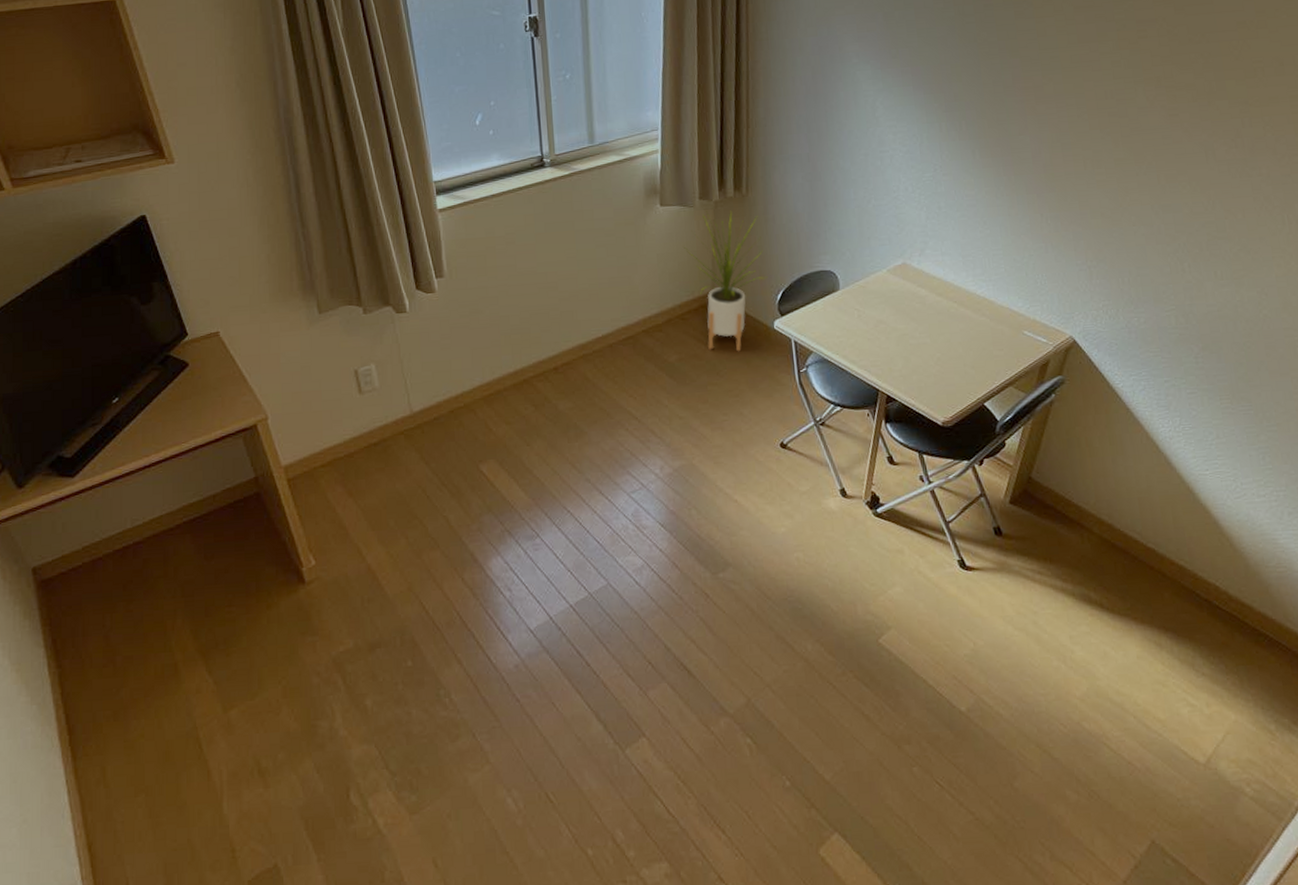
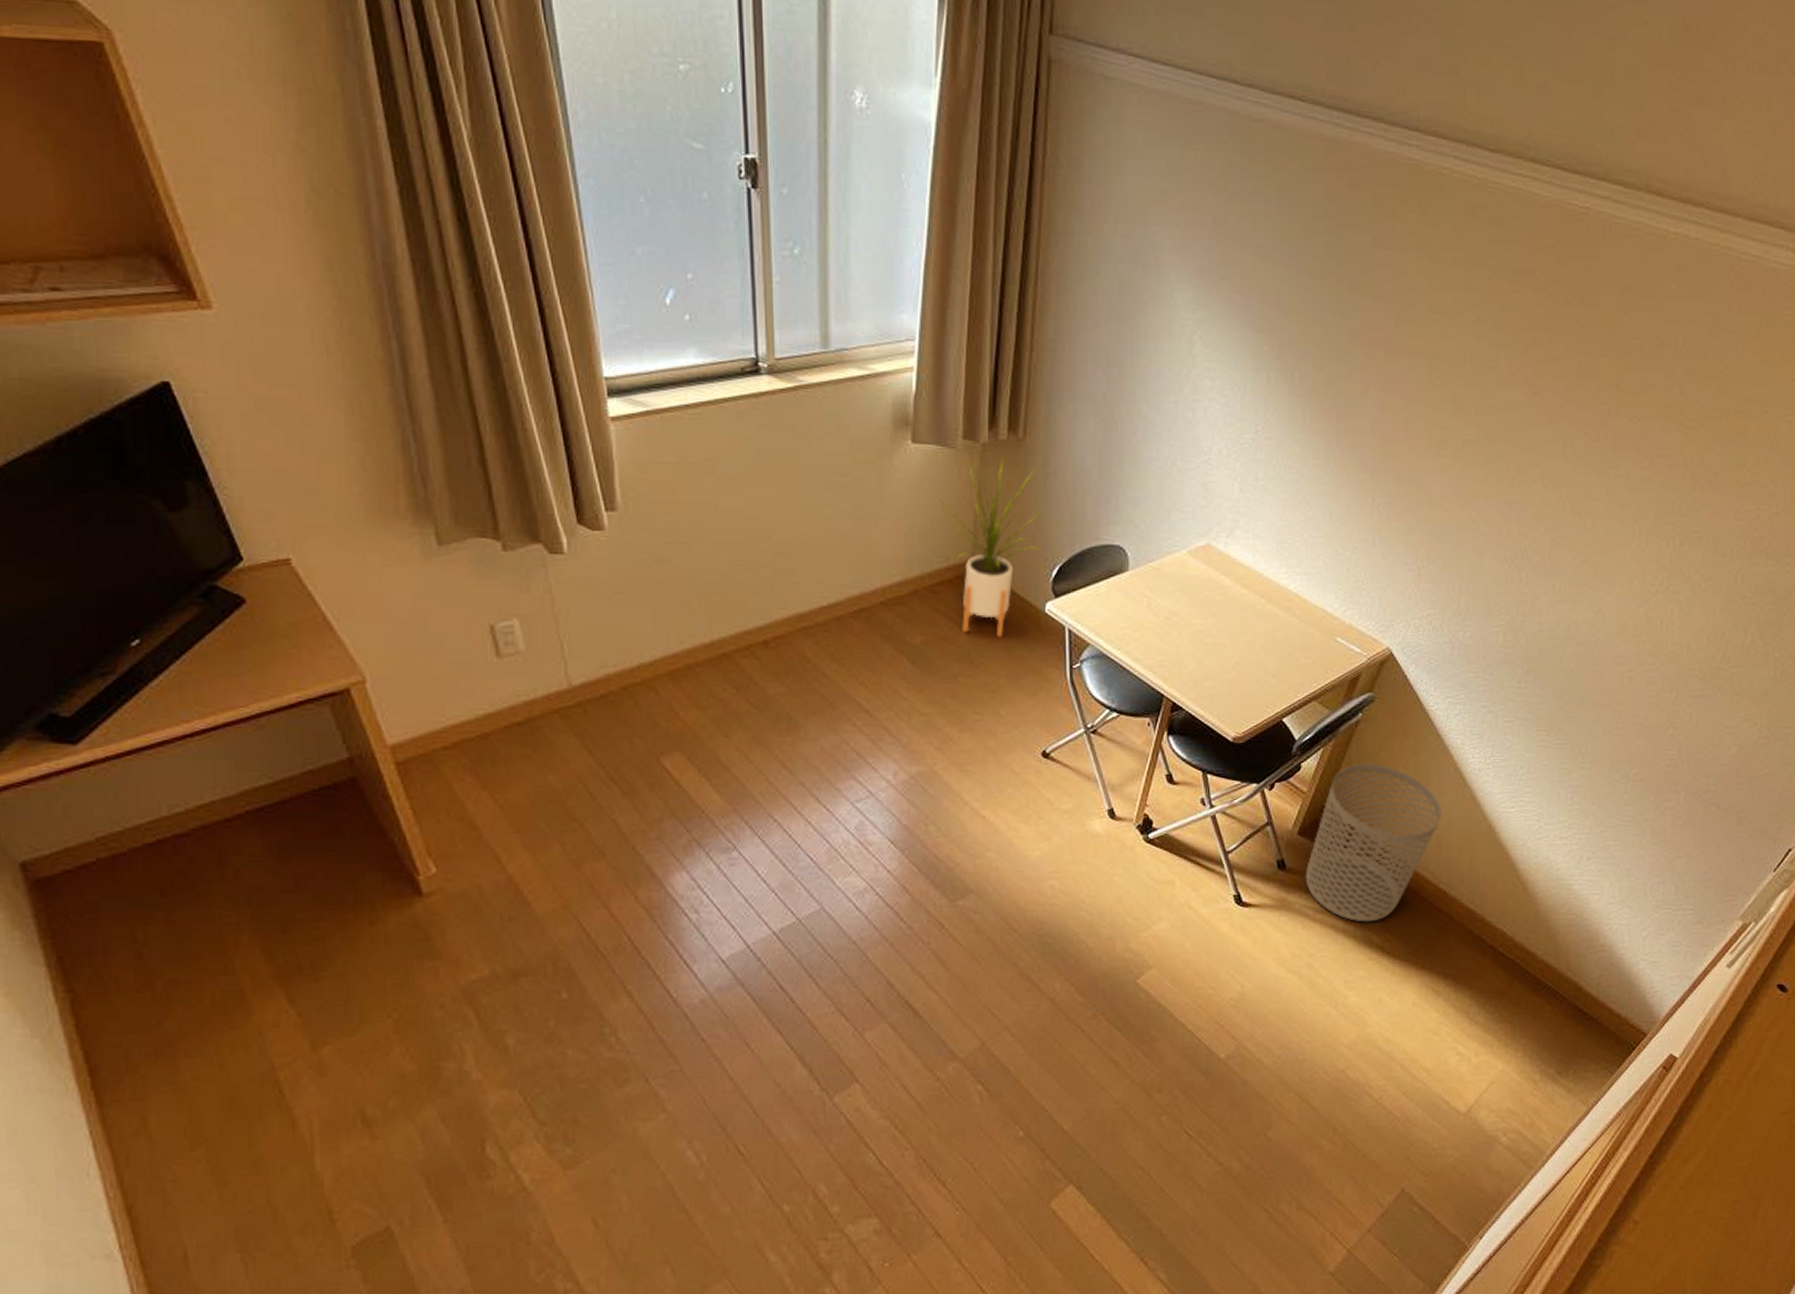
waste bin: none [1020,437,1142,581] -> present [1305,763,1443,923]

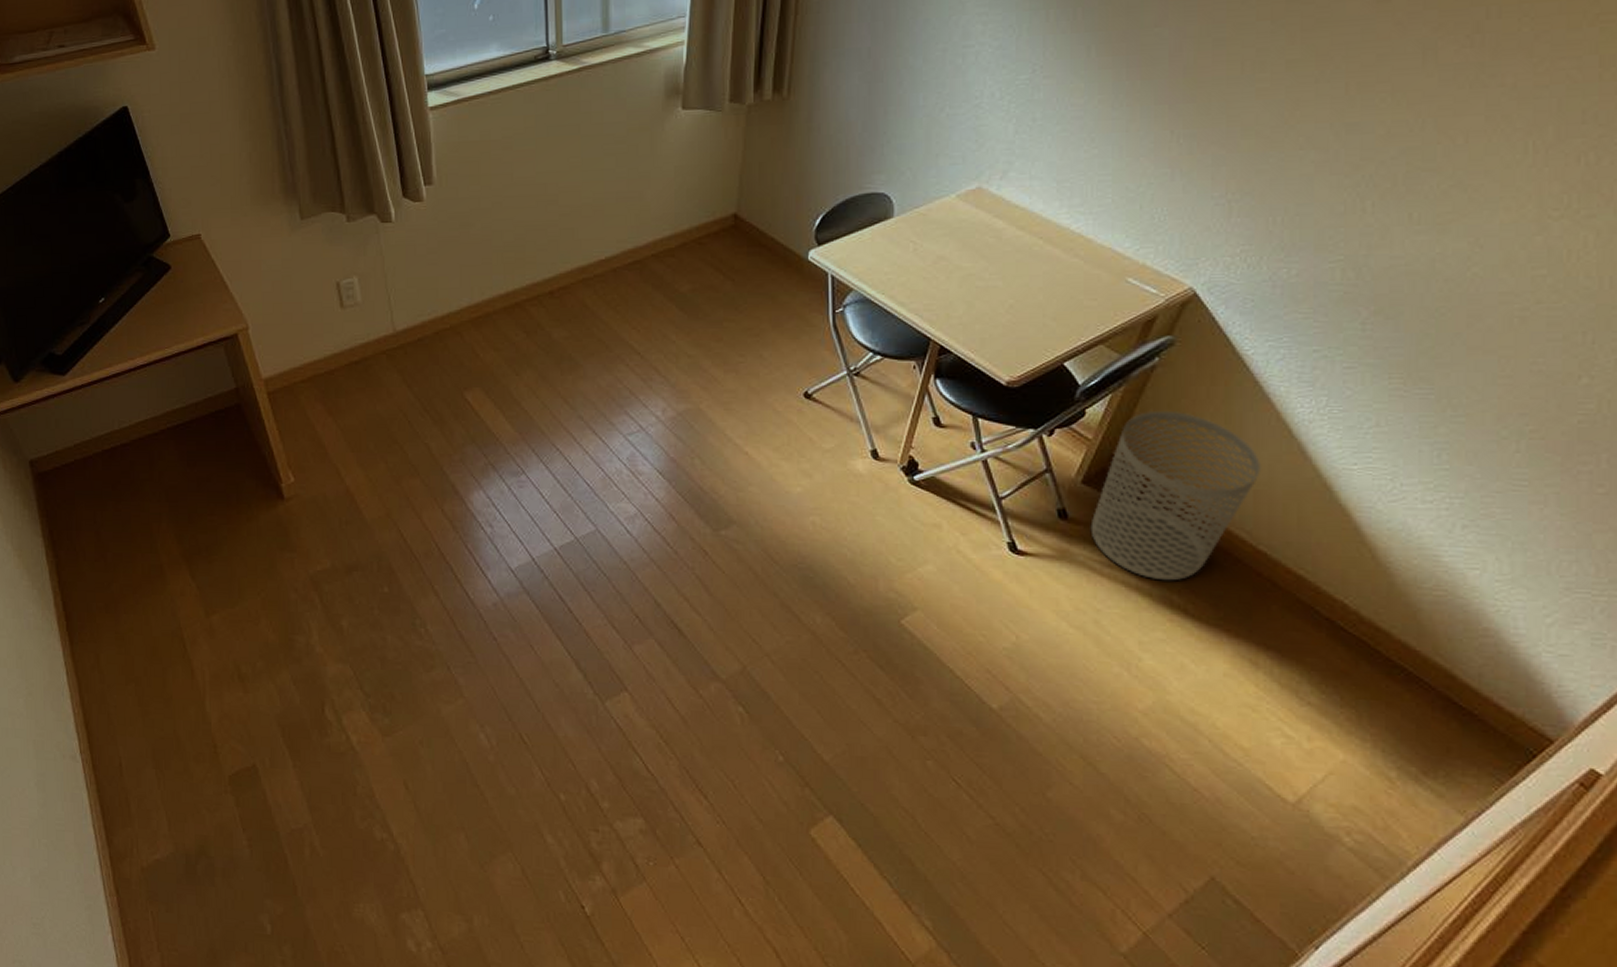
house plant: present [938,455,1043,638] -> none [705,116,807,285]

